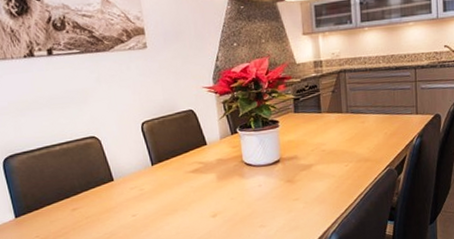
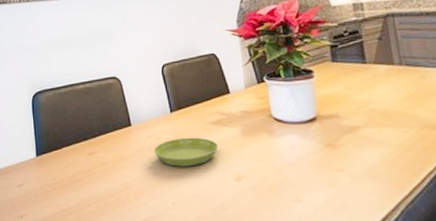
saucer: none [137,185,197,212] -> present [154,137,219,167]

